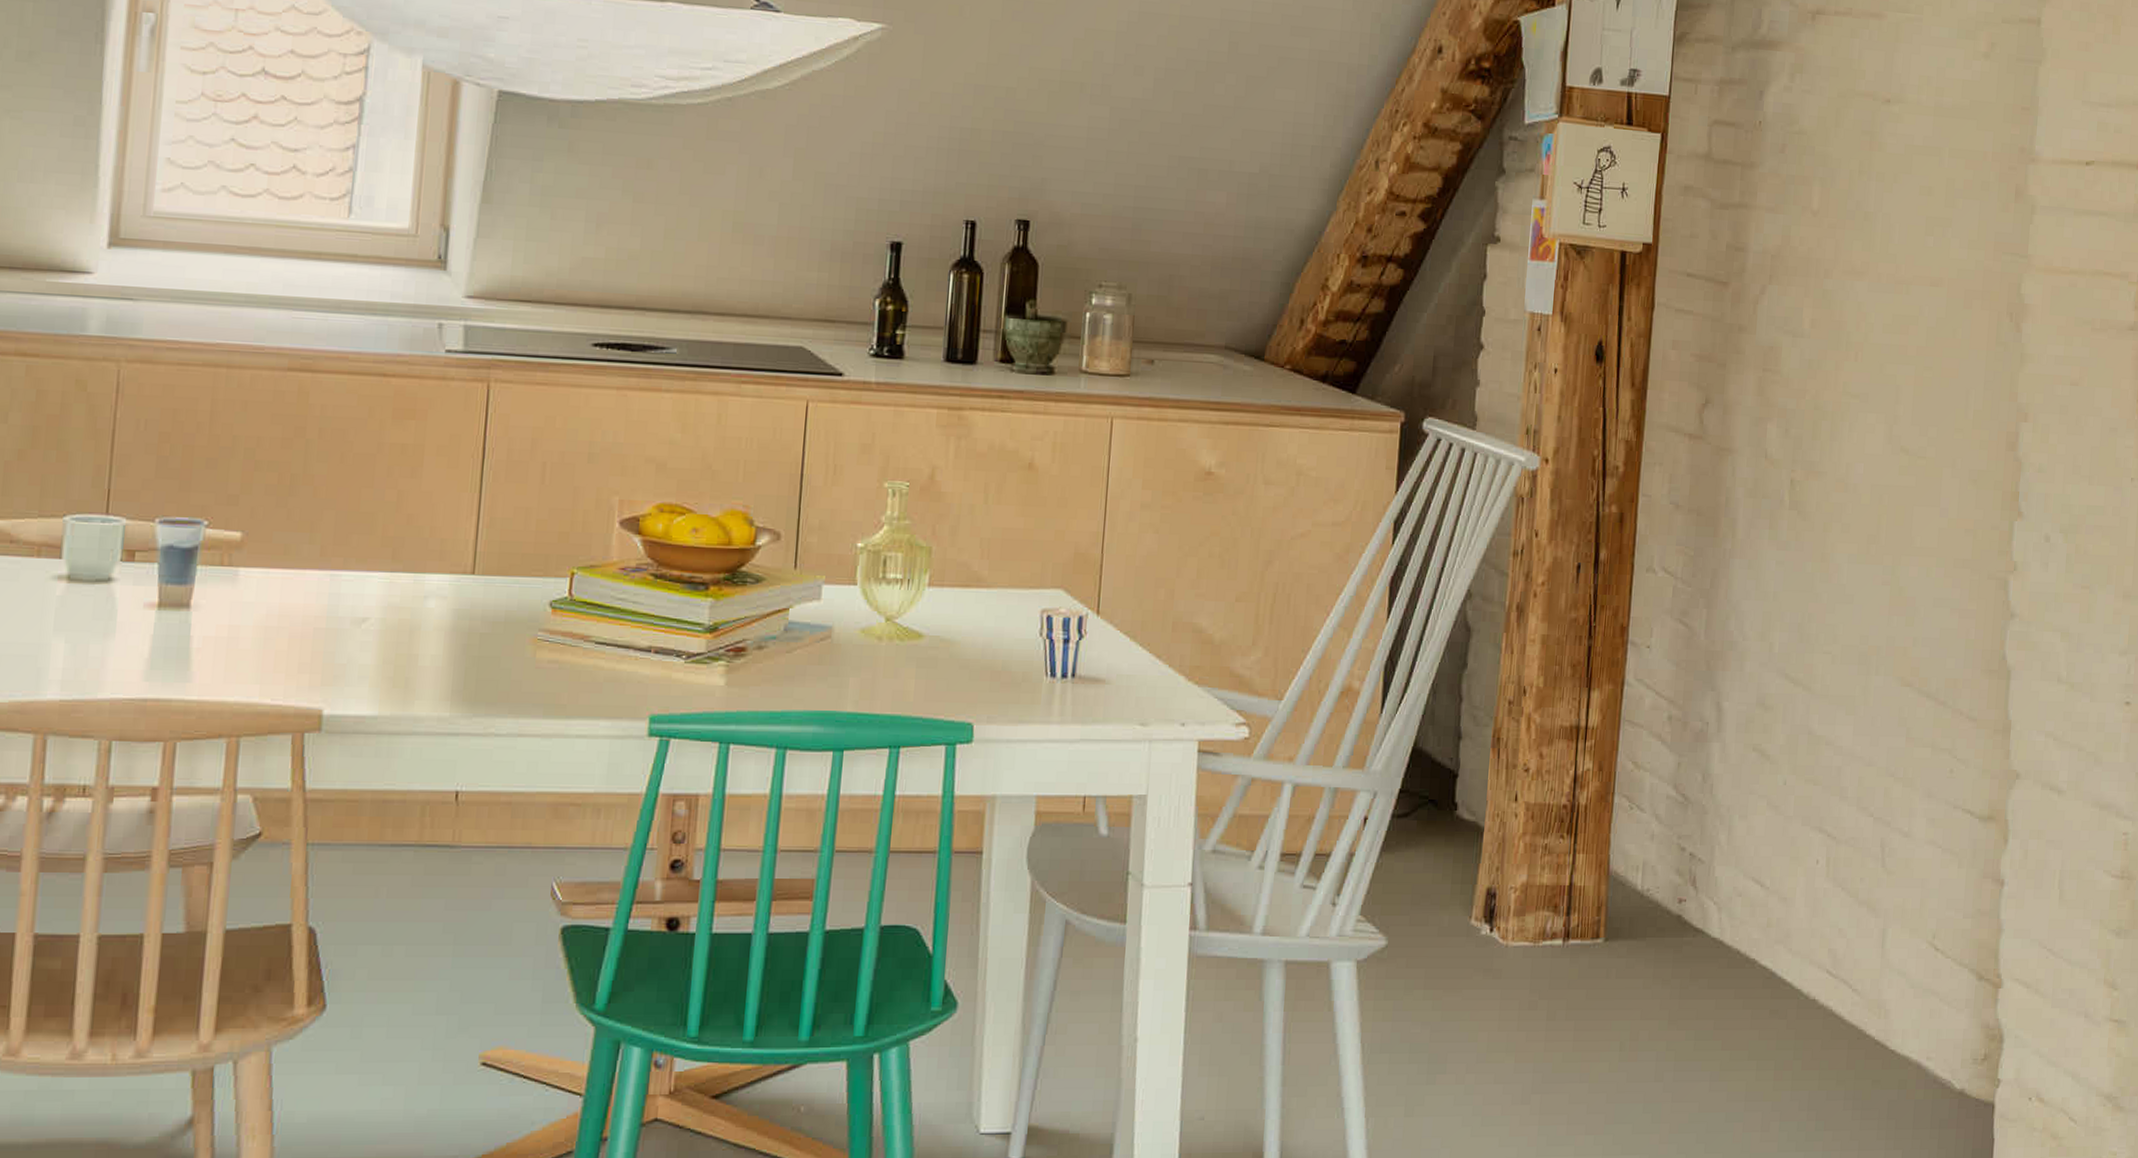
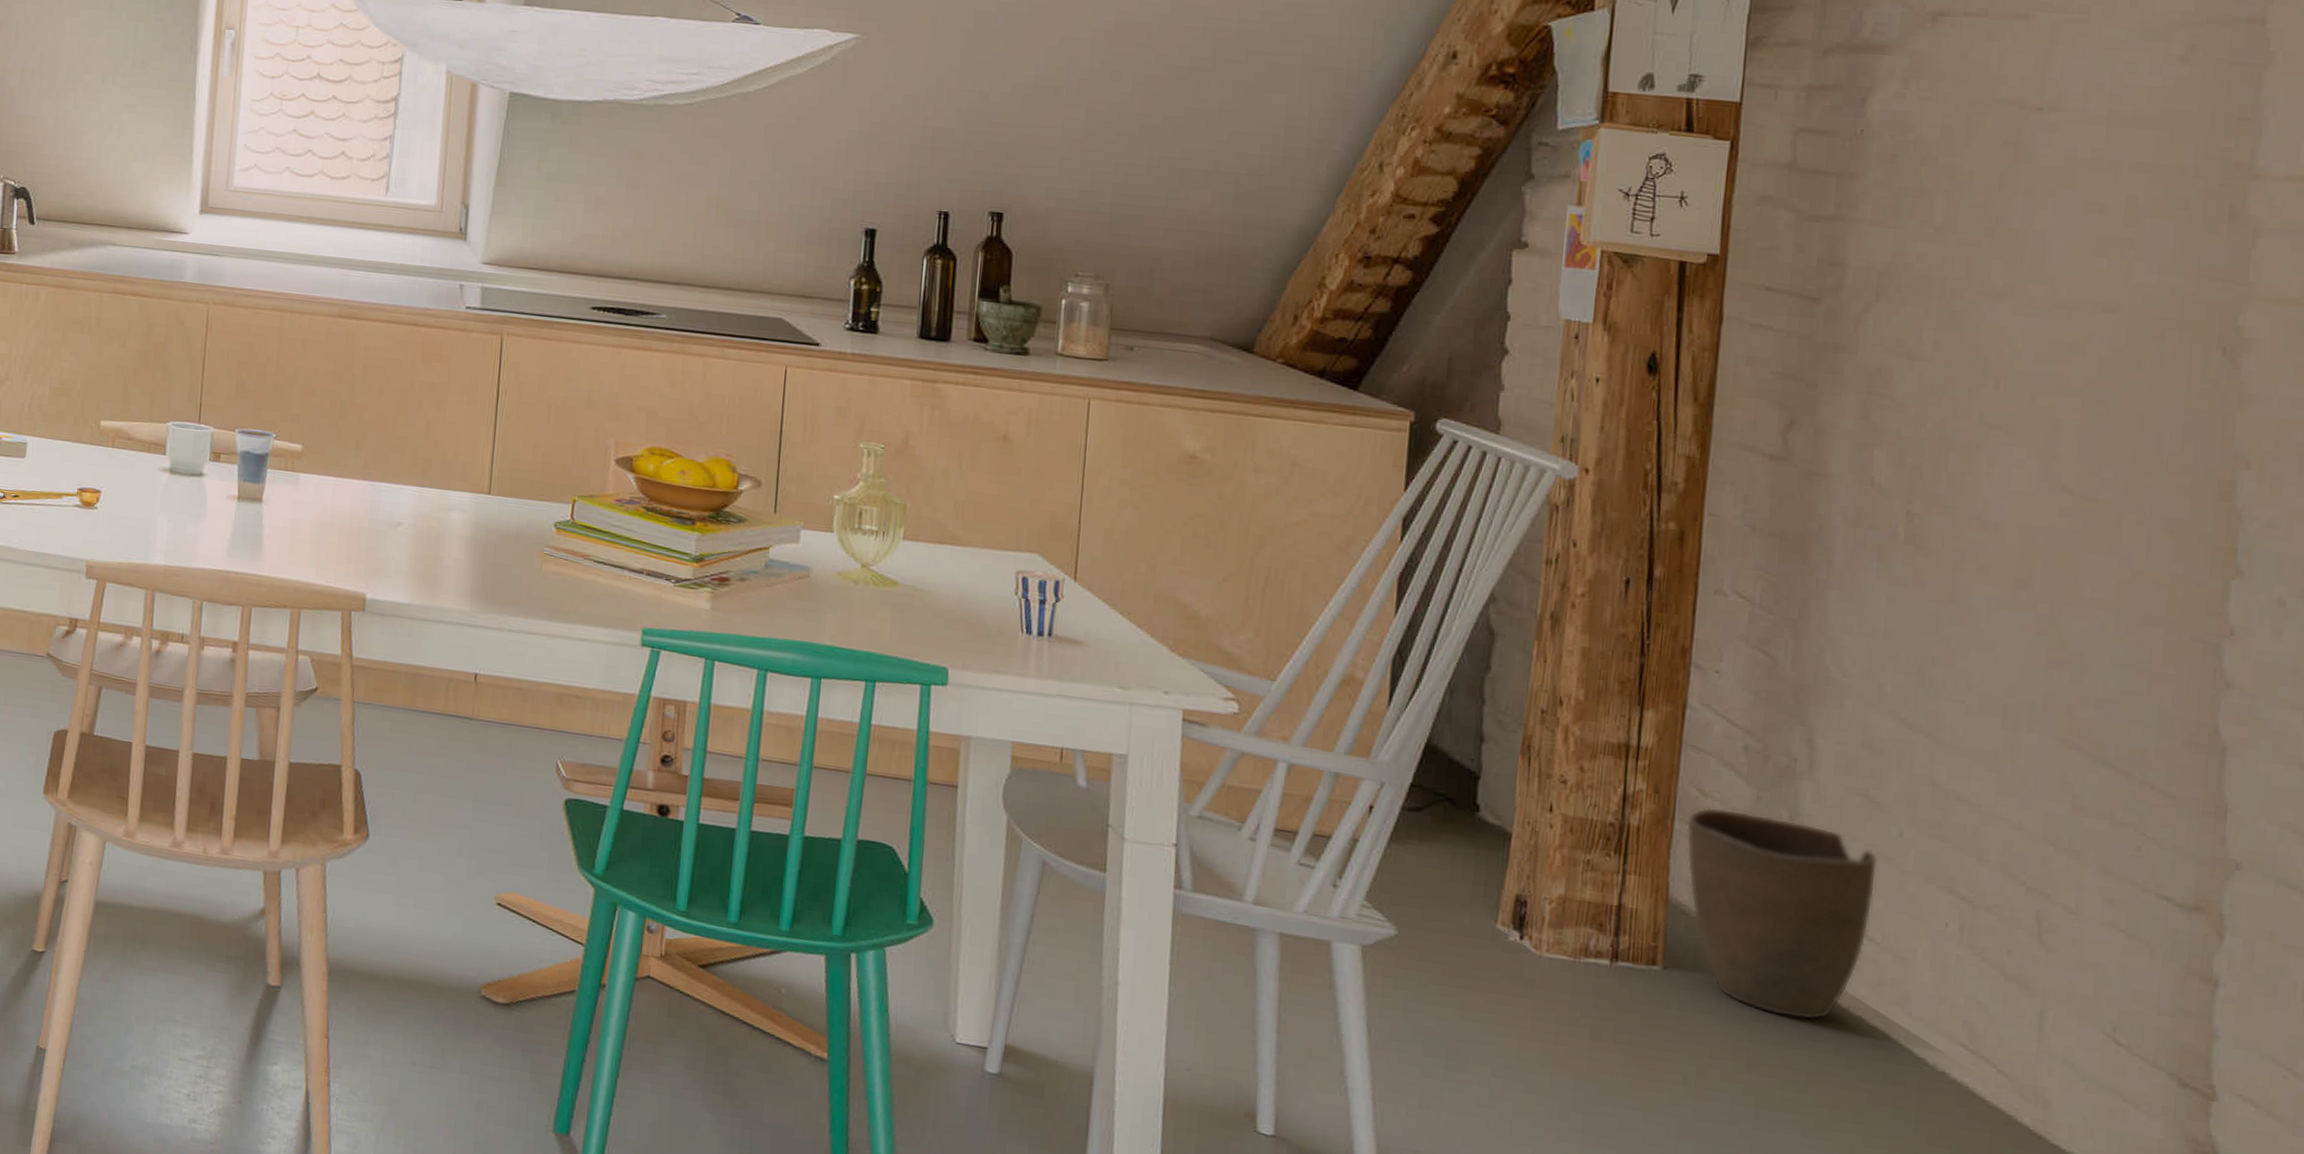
vase: none [1623,777,1769,970] -> present [1686,807,1879,1020]

